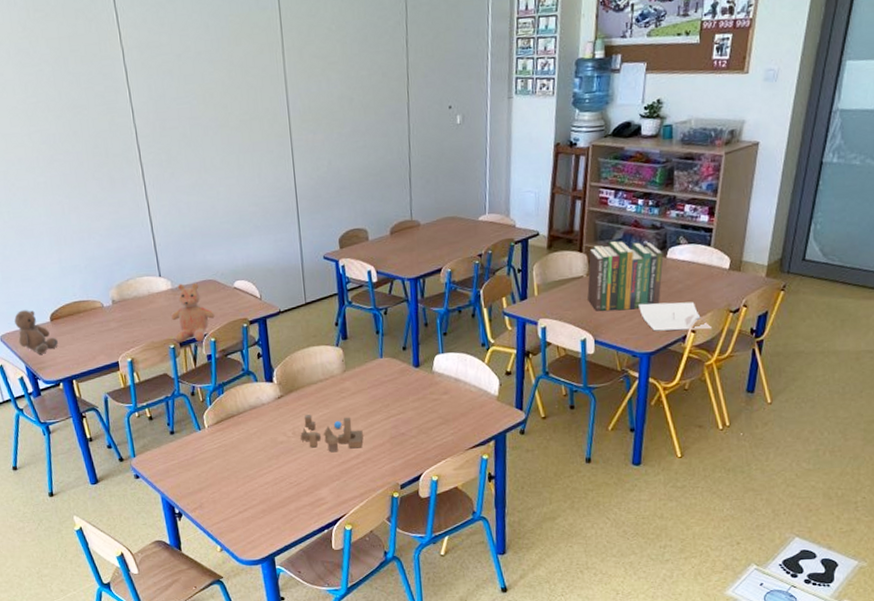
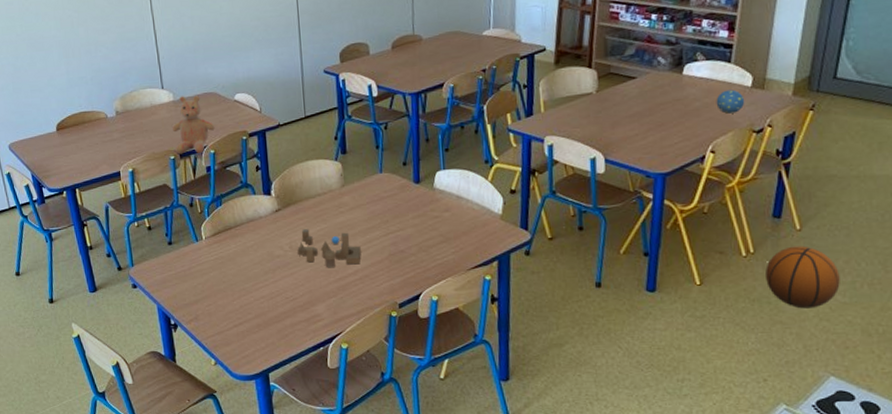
teddy bear: present [14,310,58,355] -> none [23,119,63,163]
books: present [587,240,664,311] -> none [597,56,679,129]
paper sheet: present [638,301,713,331] -> none [652,120,734,151]
toy ball: none [697,271,723,295] -> present [716,89,745,114]
basketball: none [740,418,805,476] -> present [765,246,840,309]

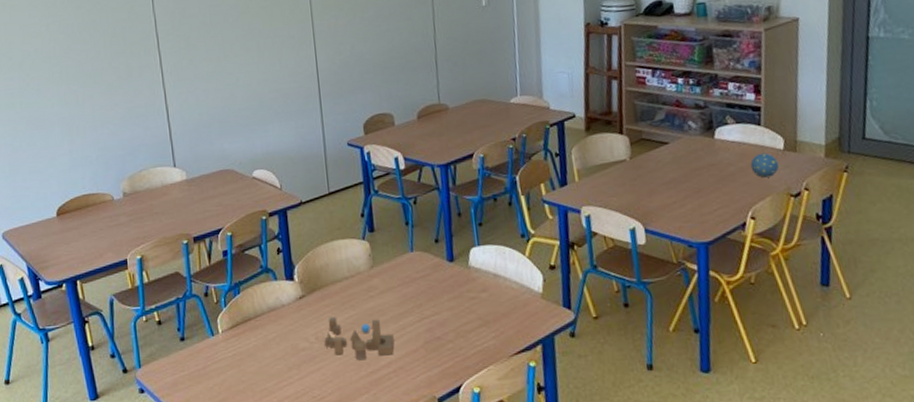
stuffed animal: present [172,96,216,155] -> none [184,173,233,238]
basketball: present [765,246,840,309] -> none [820,315,898,385]

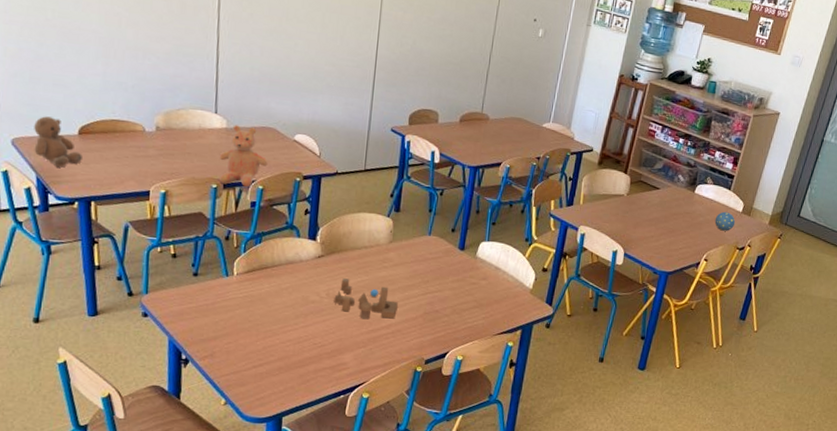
teddy bear: none [19,204,63,253] -> present [34,116,82,168]
stuffed animal: none [184,173,233,238] -> present [219,125,269,188]

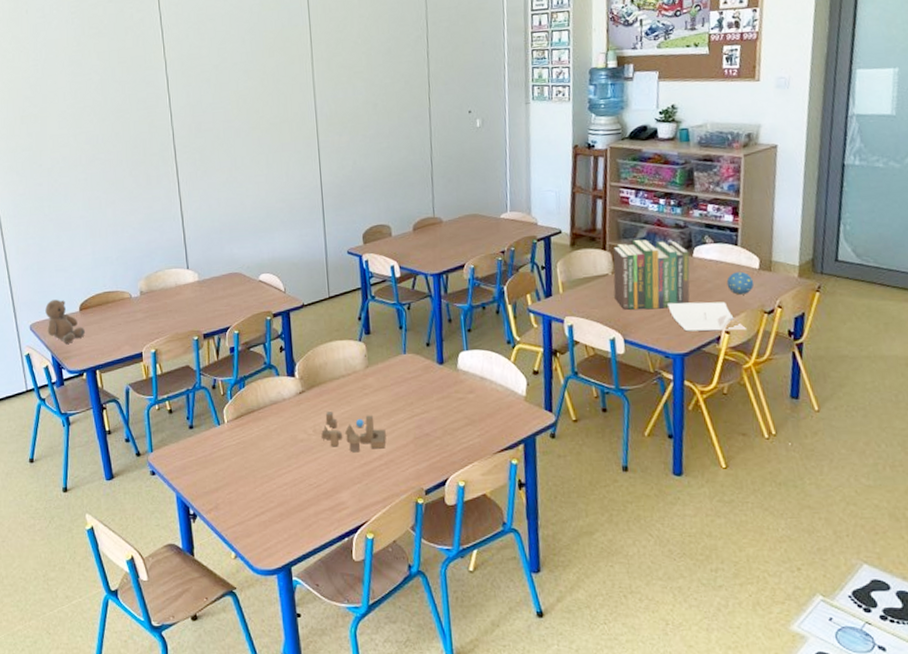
stuffed animal: present [219,125,269,188] -> none [196,276,240,335]
books: none [624,169,693,233] -> present [613,239,690,310]
paper sheet: none [665,228,721,261] -> present [667,301,748,332]

